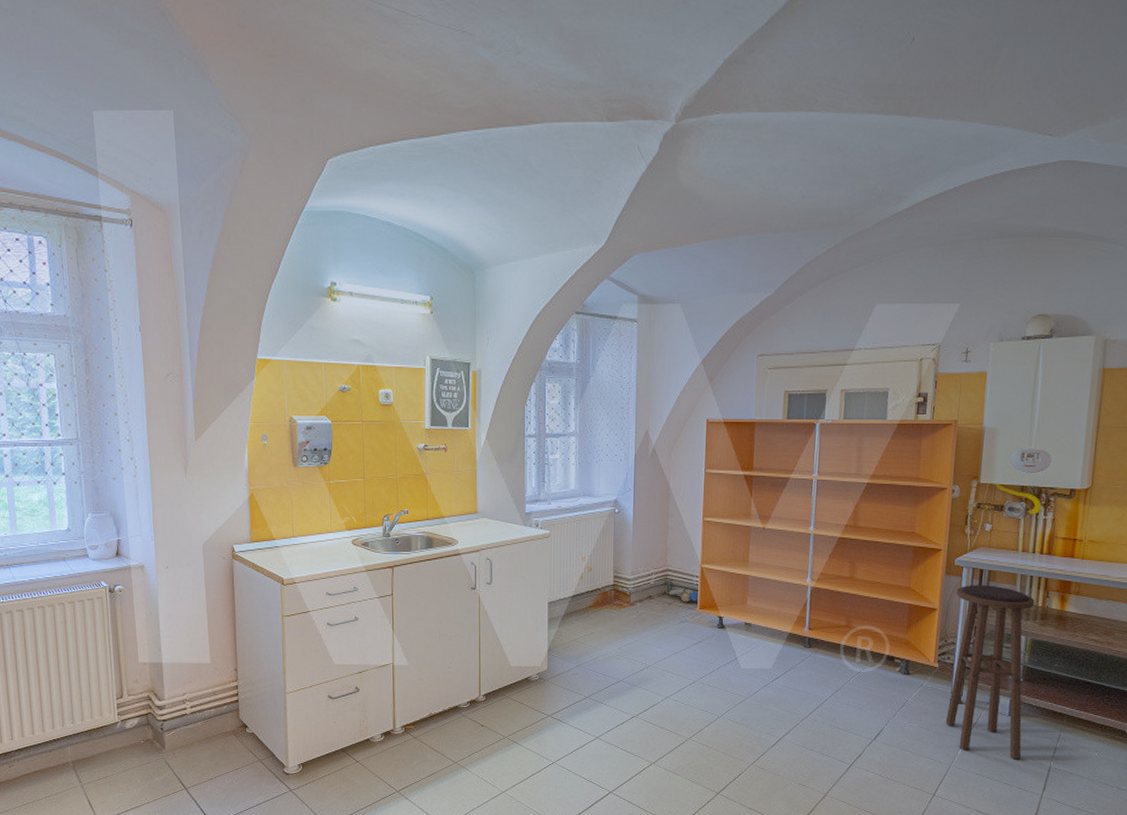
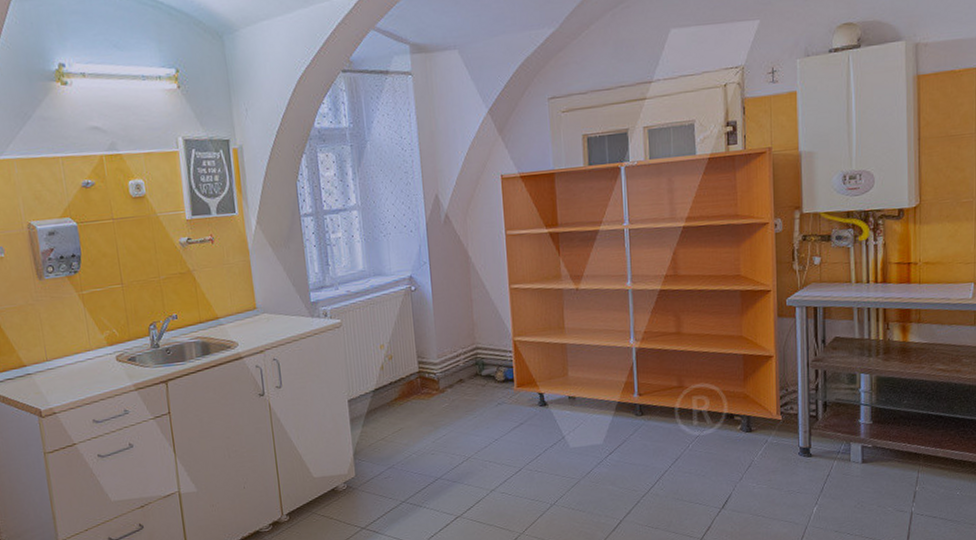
stool: present [945,585,1035,760] -> none [791,323,880,511]

